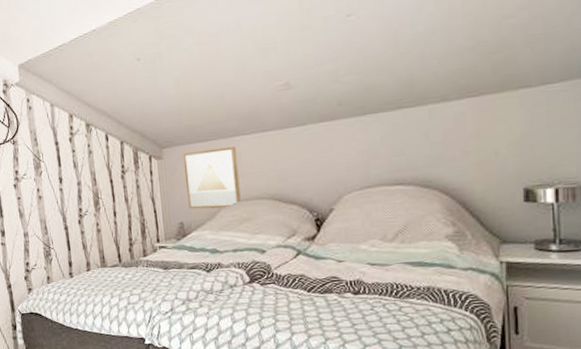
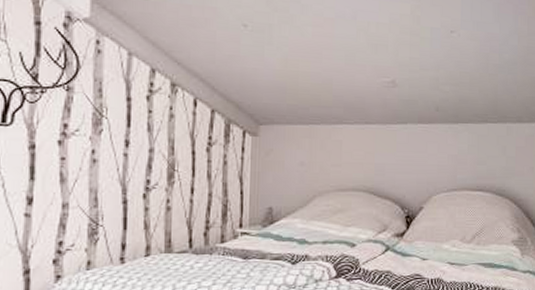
wall art: present [183,146,241,210] -> none [280,133,338,196]

